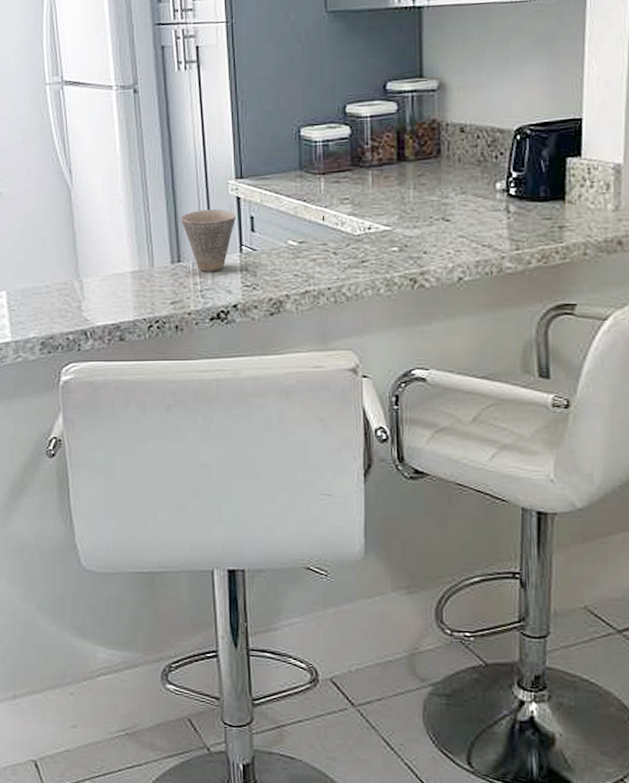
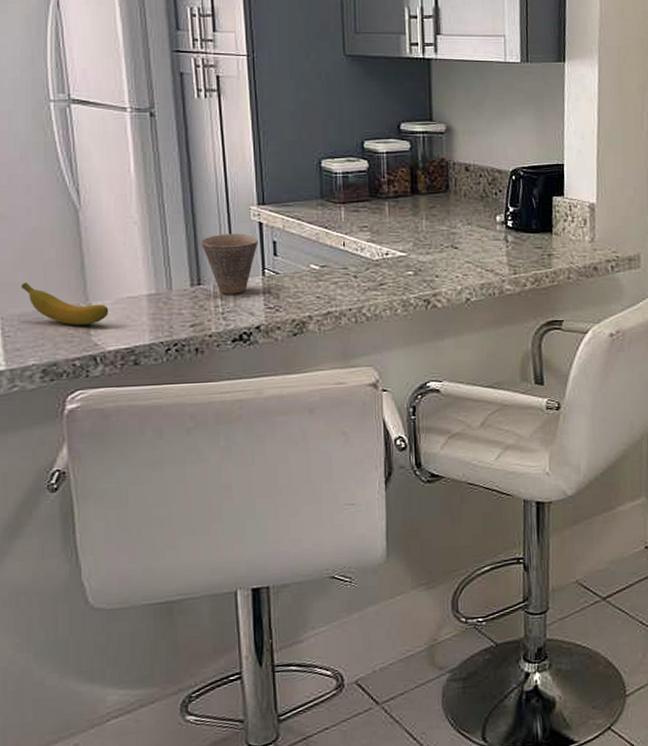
banana: none [23,260,98,301] -> present [21,283,109,325]

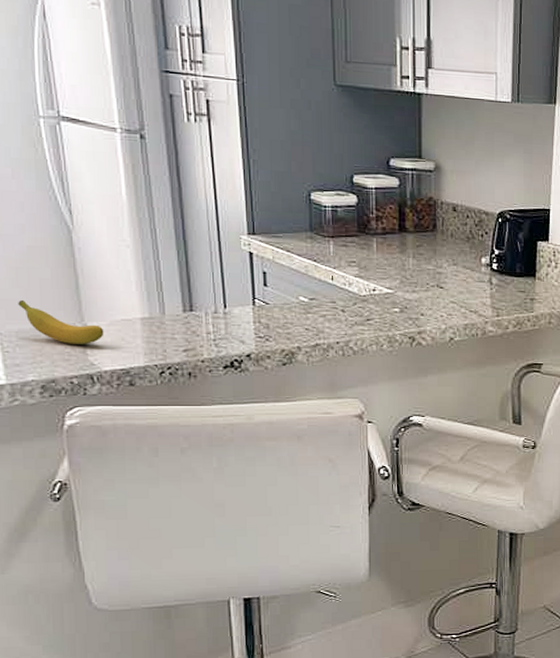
cup: present [201,234,258,294] -> none [193,262,249,322]

